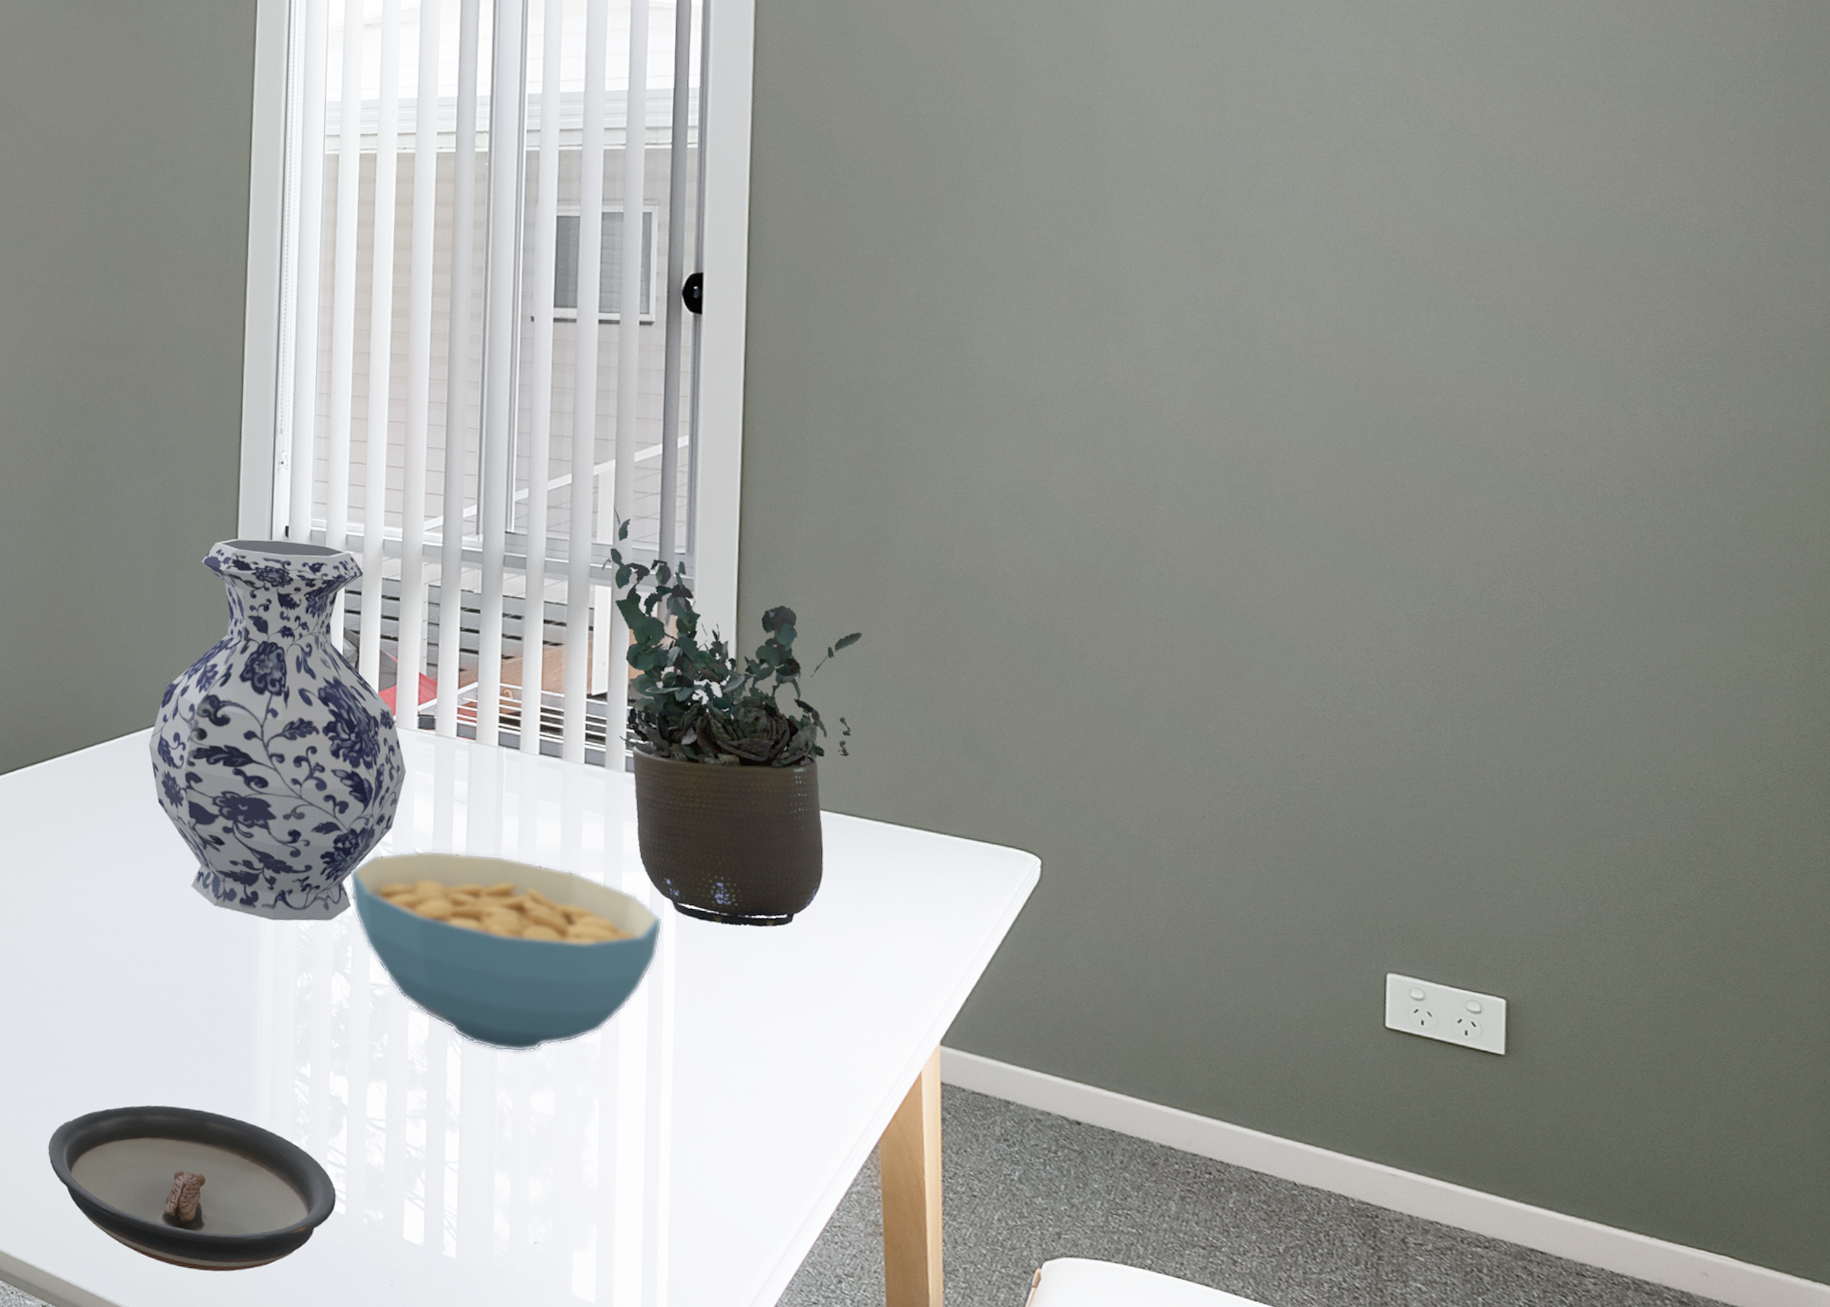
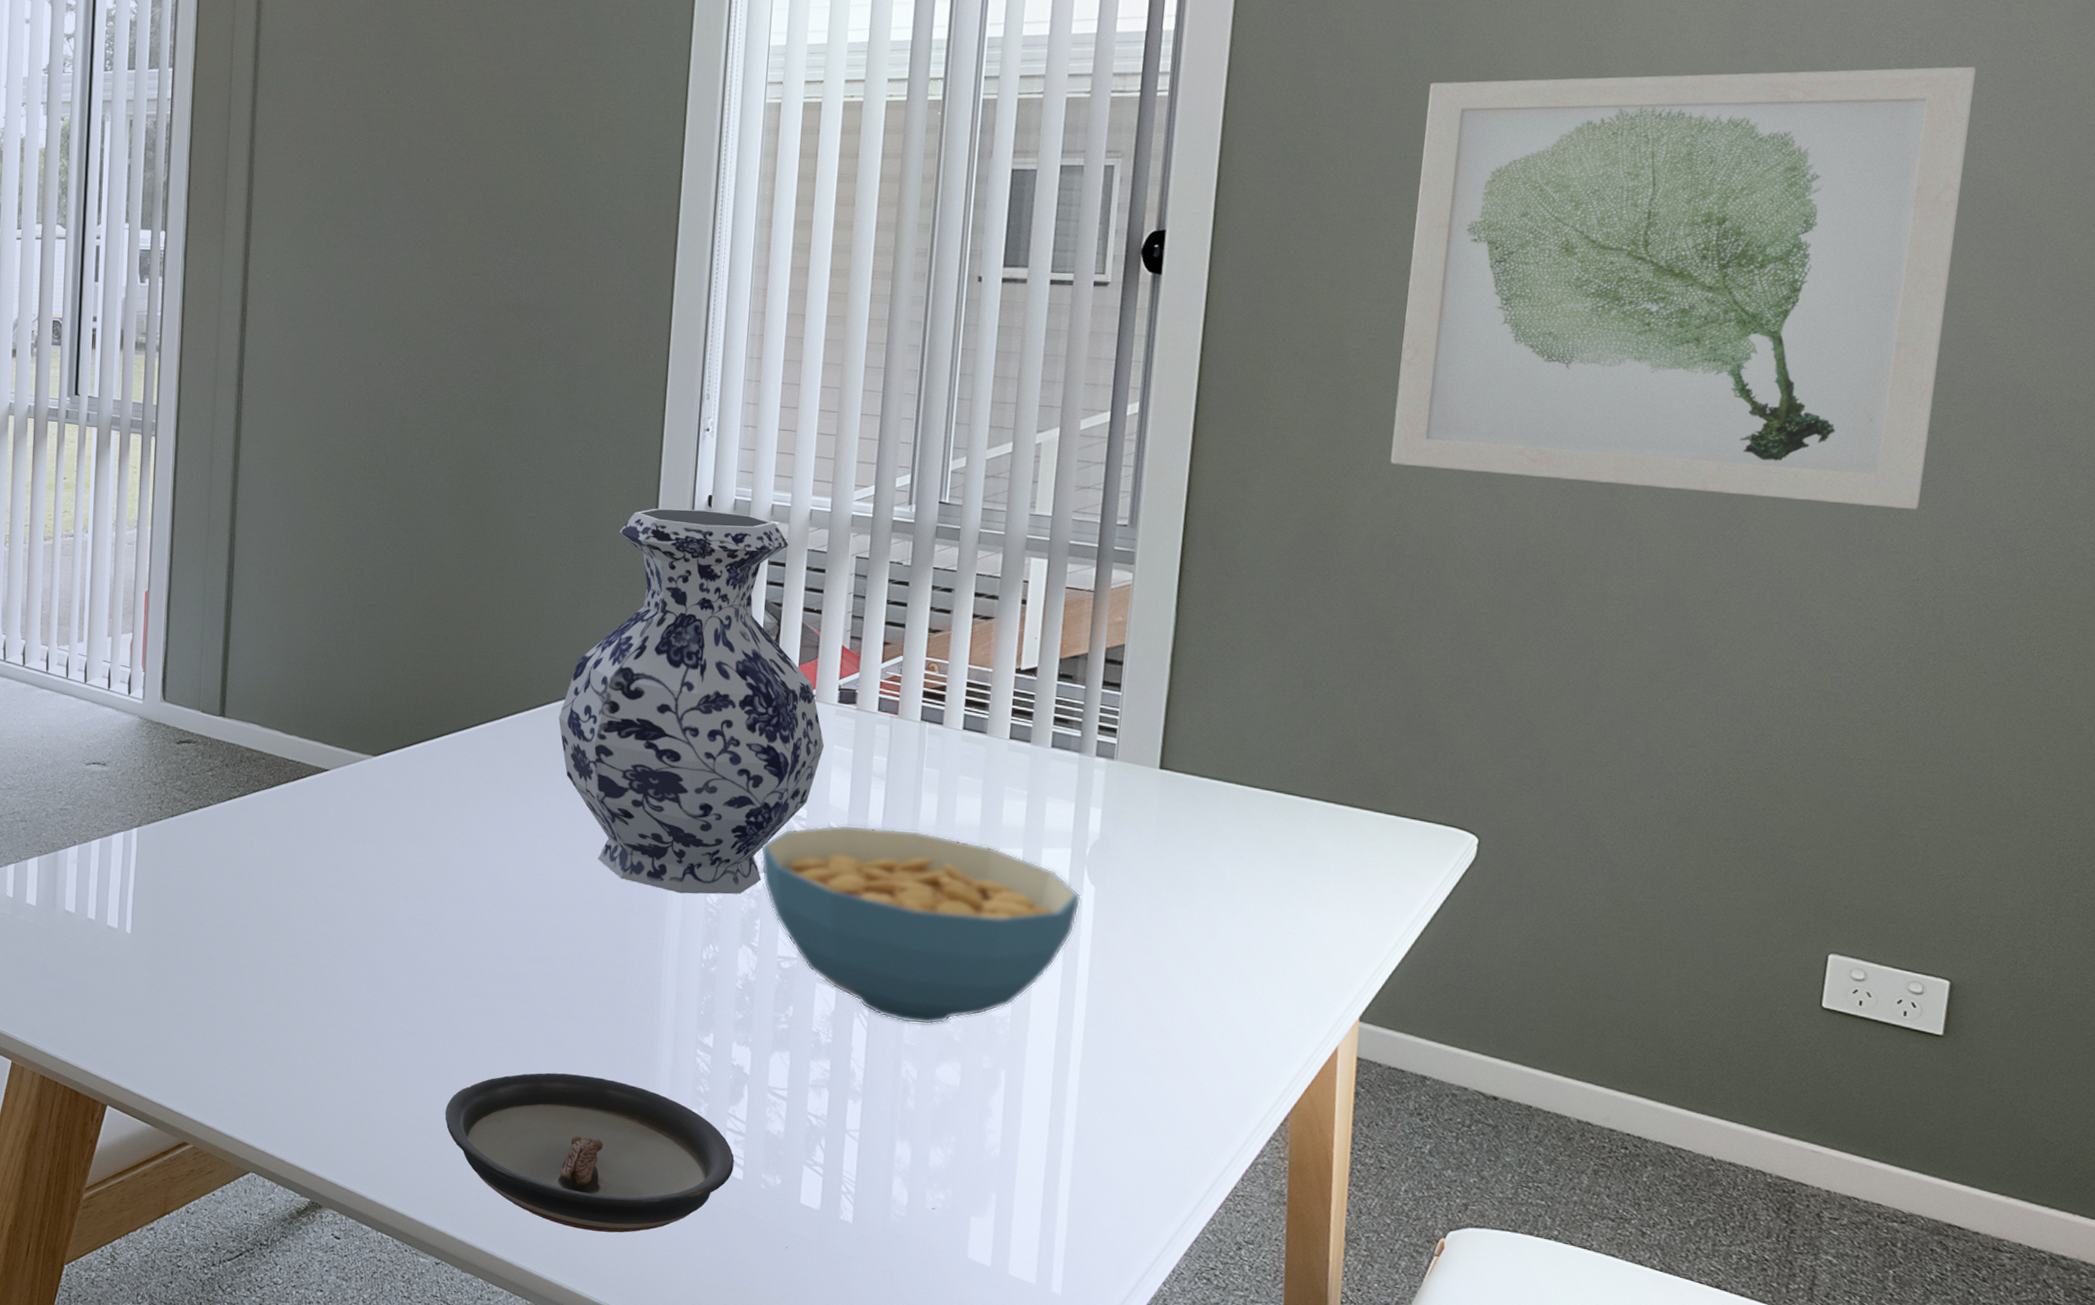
potted plant: present [601,507,862,927] -> none [1038,477,1309,904]
wall art: none [928,121,1437,536] -> present [1390,66,1976,510]

